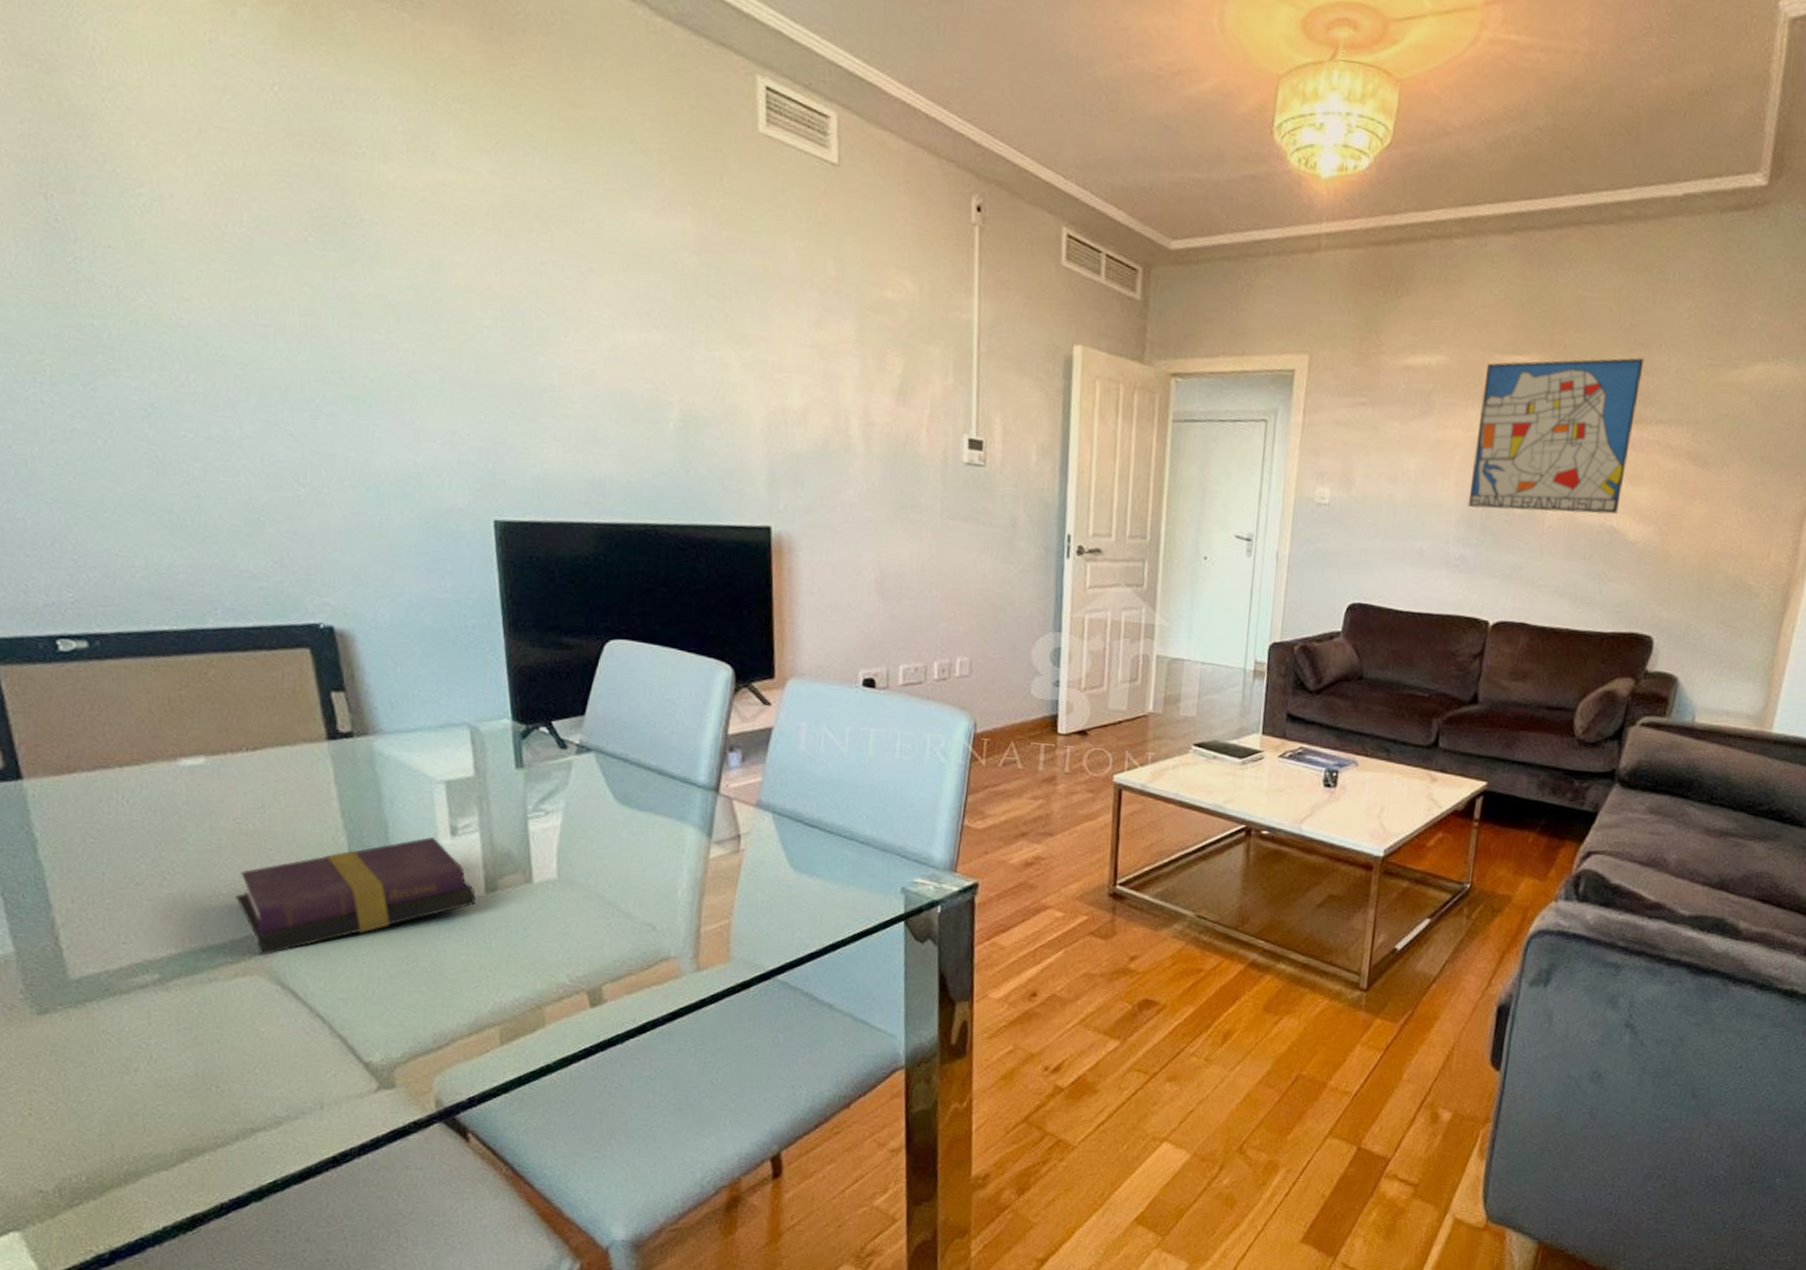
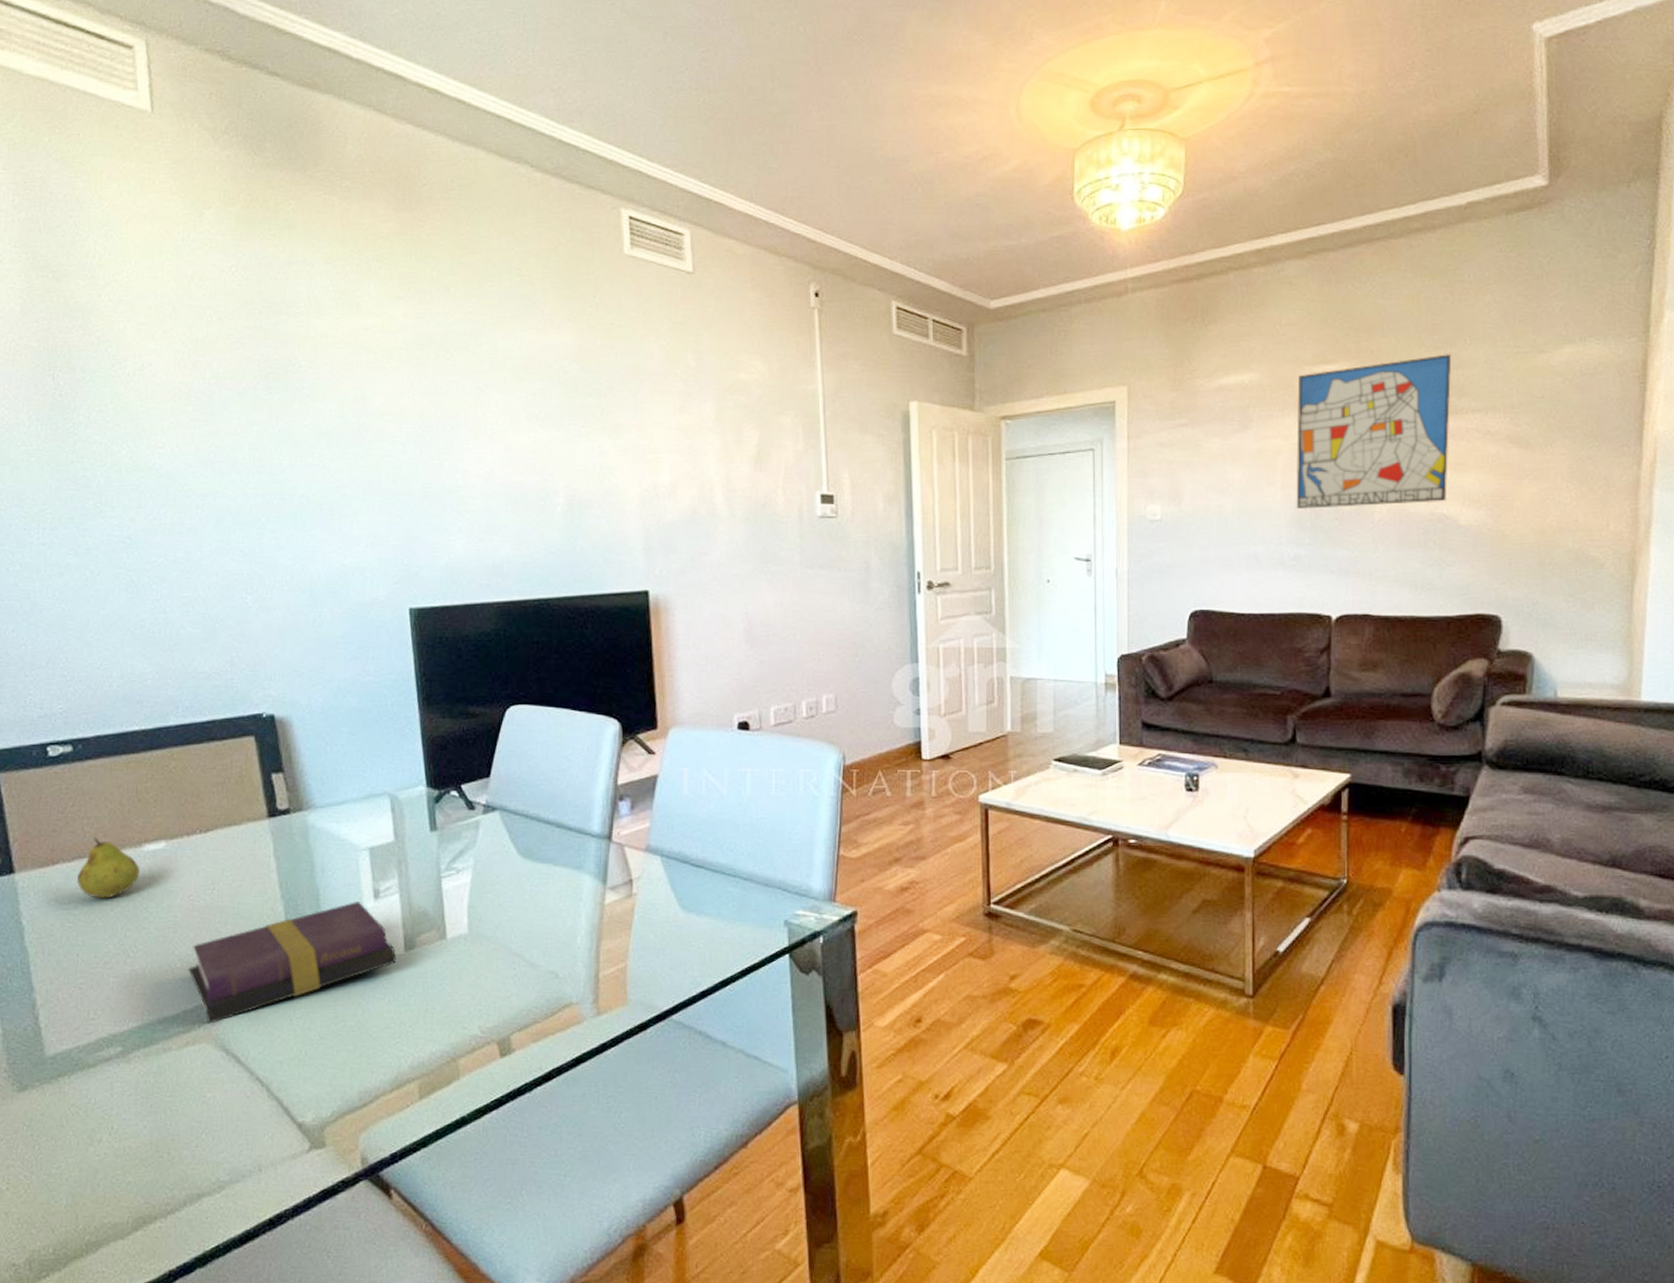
fruit: none [100,746,175,815] -> present [77,837,140,899]

